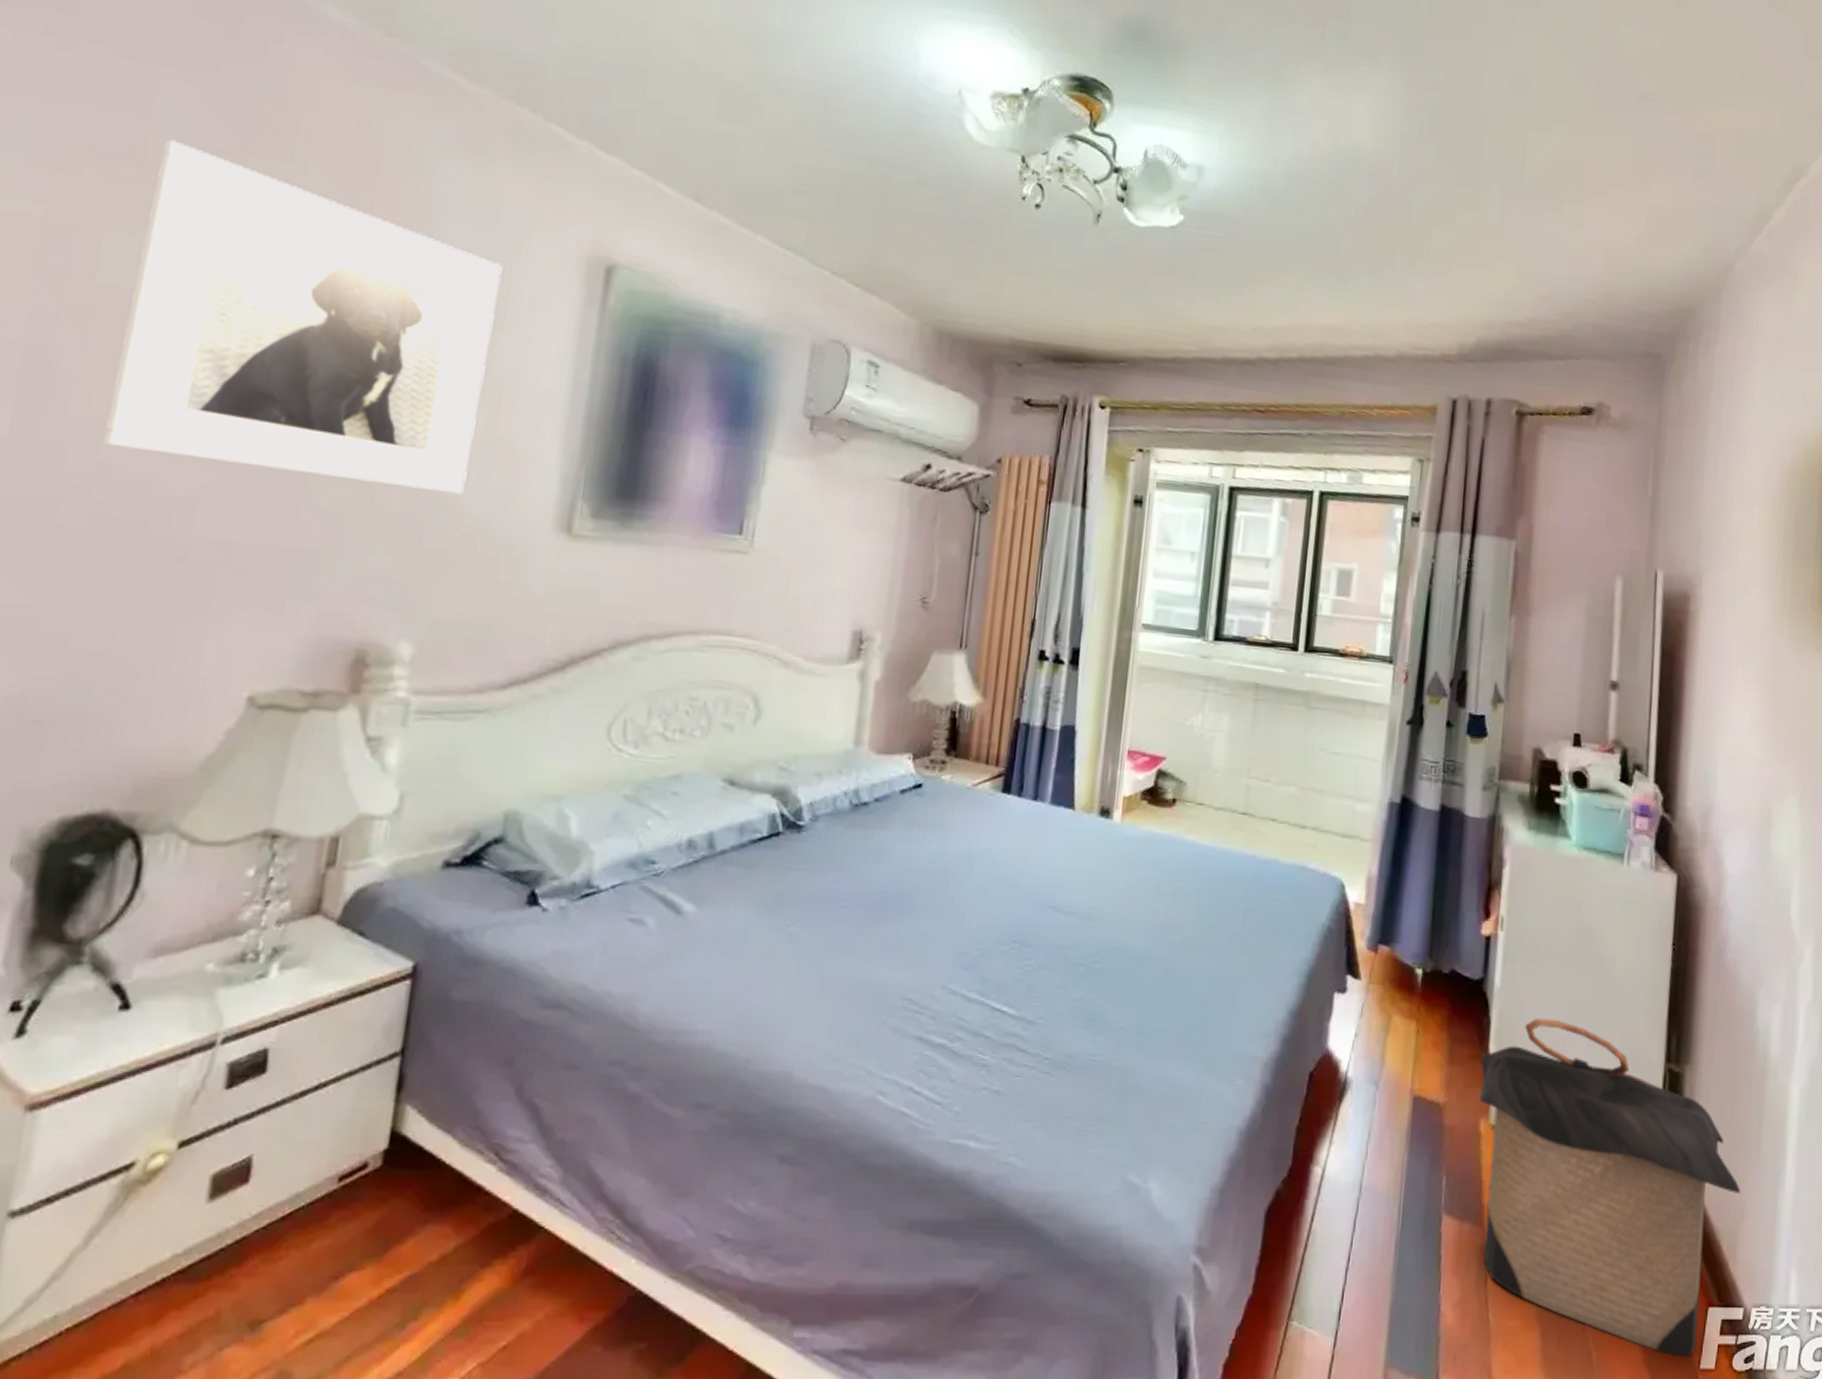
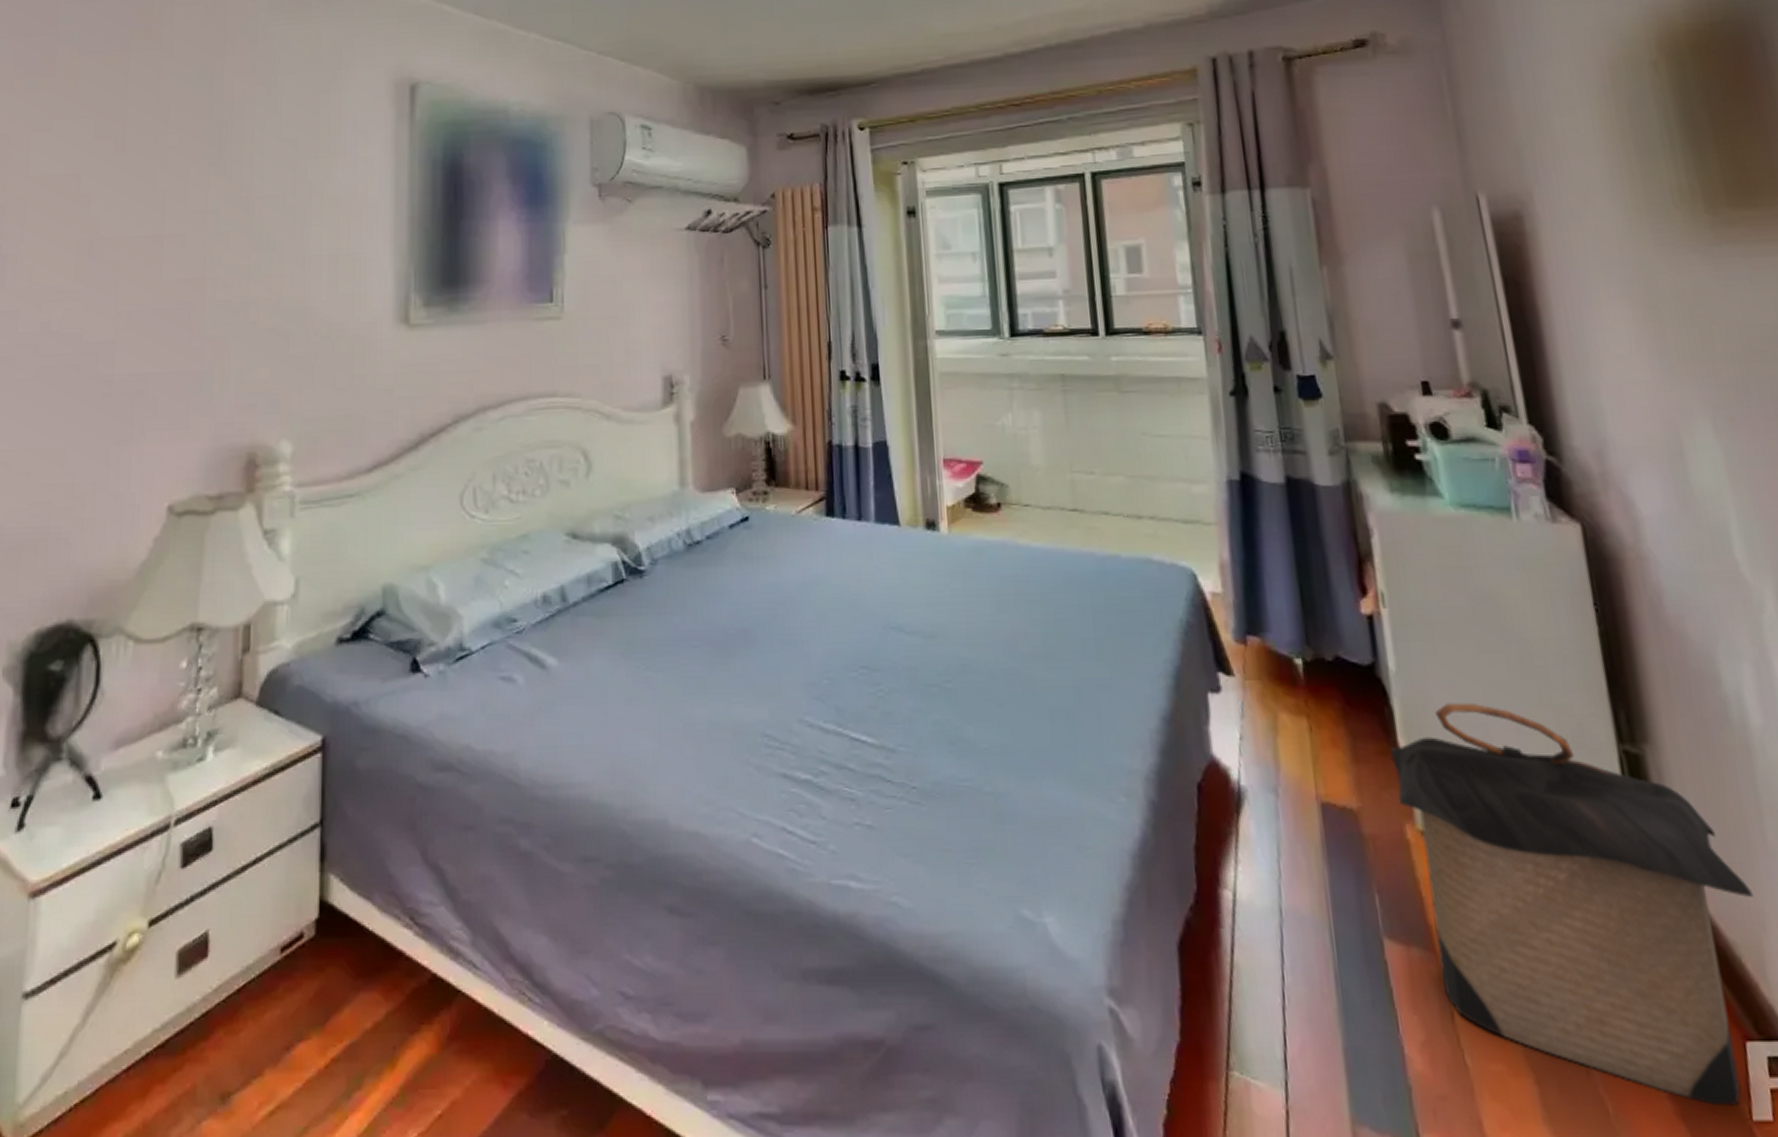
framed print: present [104,139,503,495] -> none [44,50,328,307]

